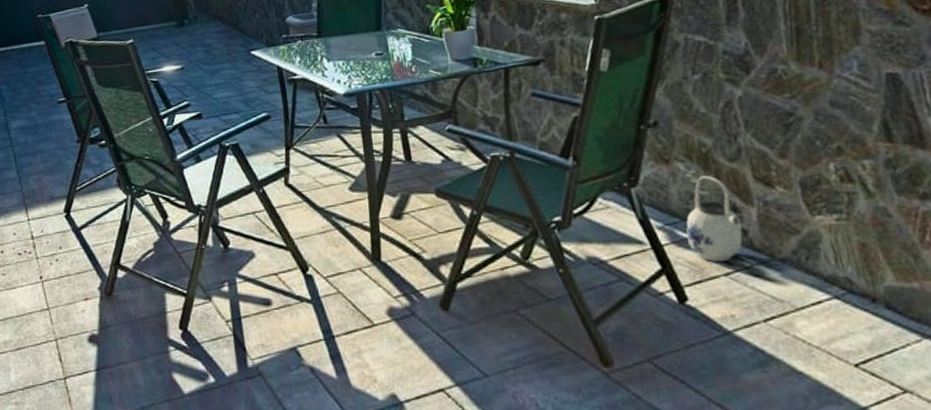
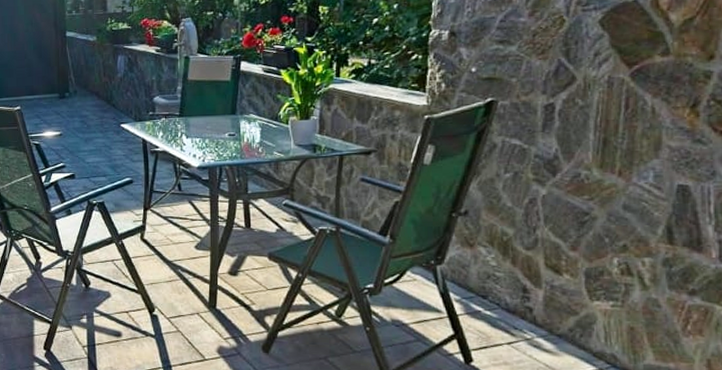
teapot: present [686,175,743,263] -> none [480,260,529,333]

